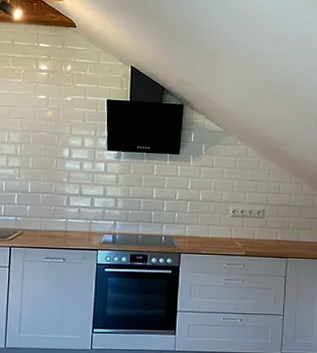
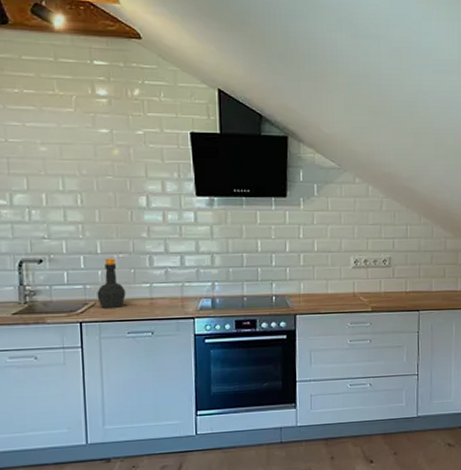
bottle: none [24,197,47,238] -> present [97,258,126,309]

